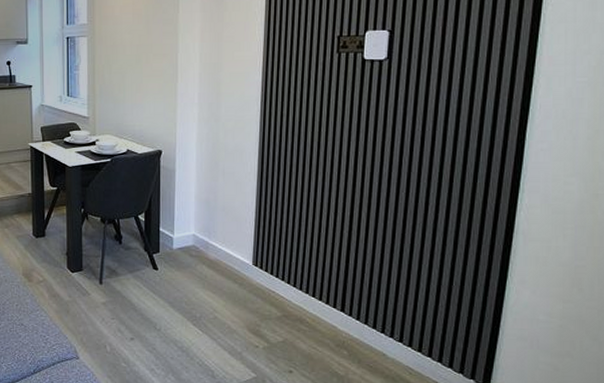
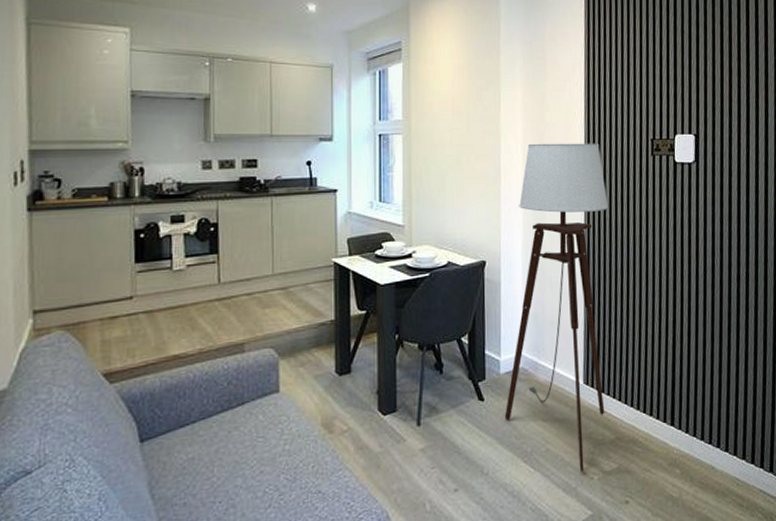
floor lamp: none [176,41,287,340] -> present [504,143,609,472]

